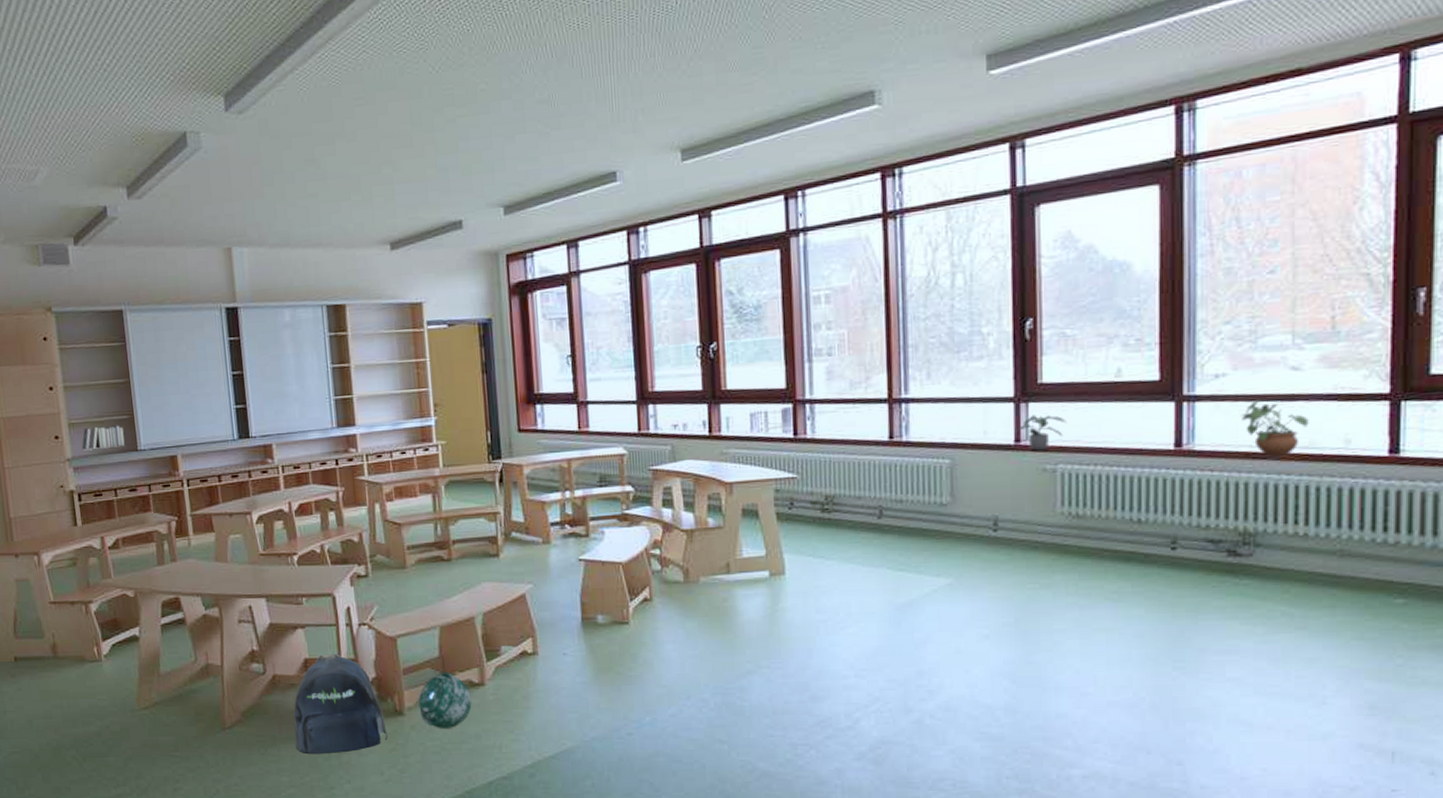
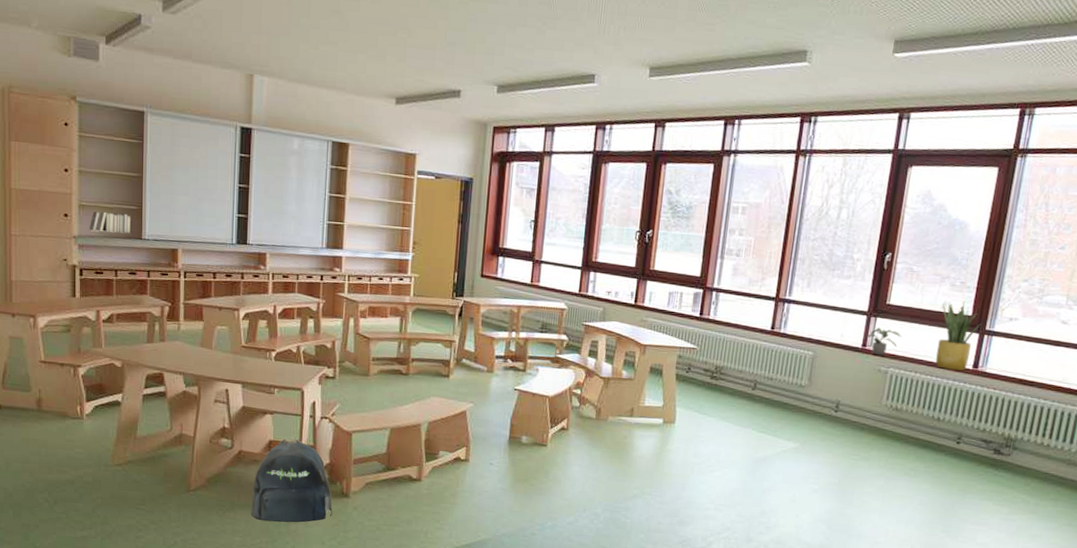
ball: present [418,672,472,729] -> none [363,466,408,513]
planter: none [1116,363,1176,455] -> present [935,301,982,371]
potted plant: present [1240,399,1309,456] -> none [1021,341,1066,386]

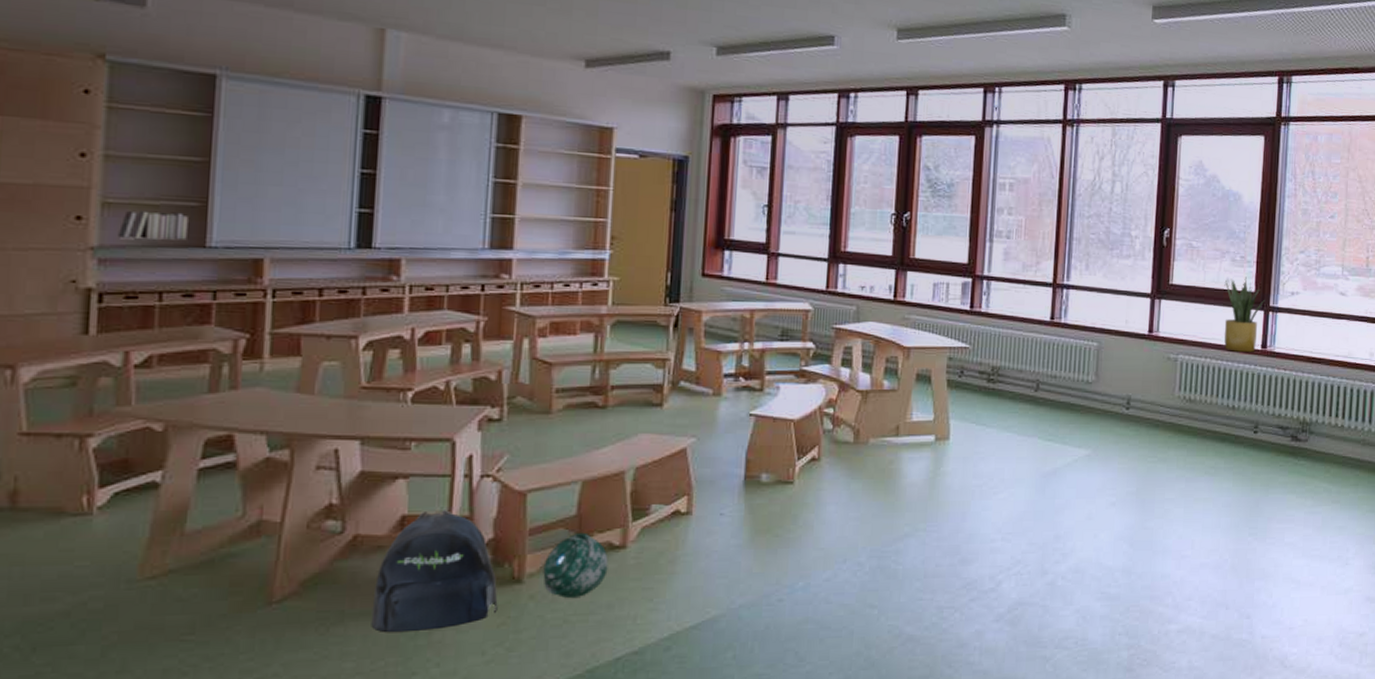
ball: none [363,466,408,513] -> present [543,532,609,599]
potted plant: present [865,327,902,356] -> none [1151,310,1188,342]

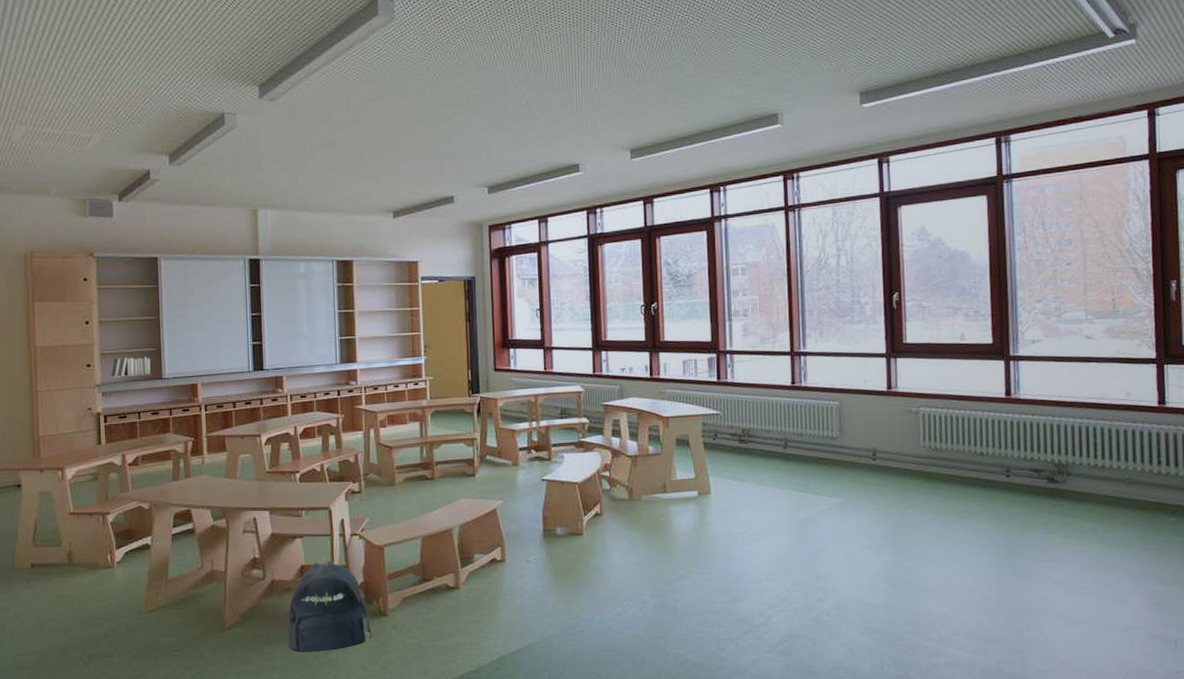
ball: present [543,532,609,599] -> none [400,577,447,629]
planter: present [1224,276,1265,352] -> none [960,330,1005,401]

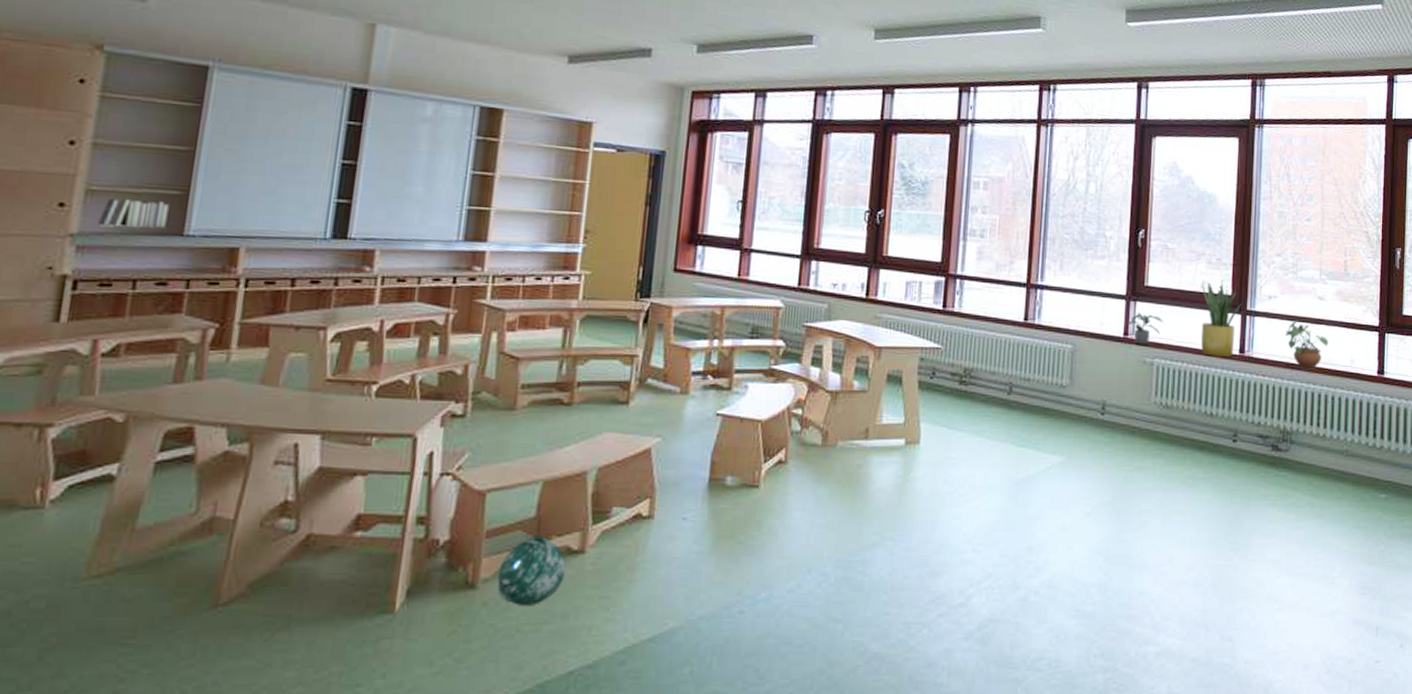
backpack: present [288,561,372,653] -> none [317,509,450,640]
ball: none [400,577,447,629] -> present [497,535,566,607]
potted plant: none [889,368,926,397] -> present [1126,313,1164,345]
planter: none [960,330,1005,401] -> present [1200,279,1242,357]
potted plant: none [1052,360,1101,405] -> present [1284,320,1329,368]

